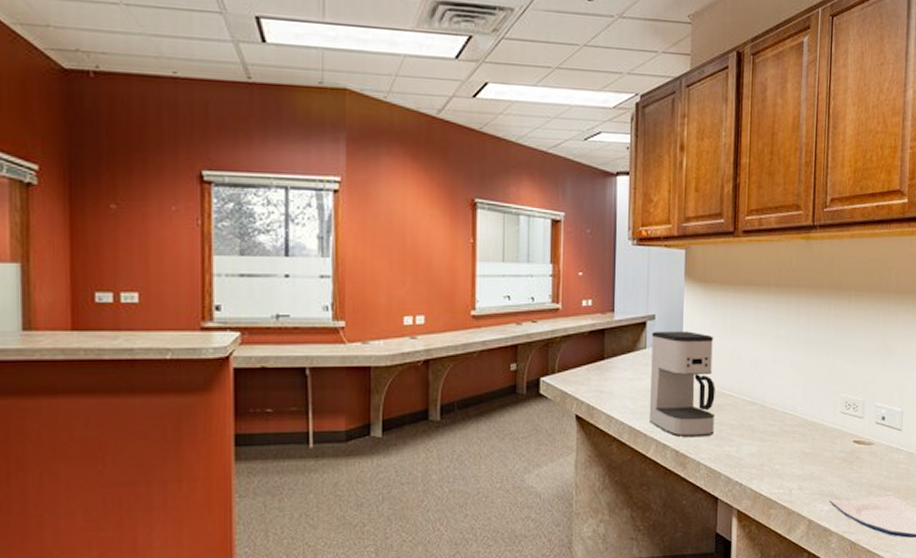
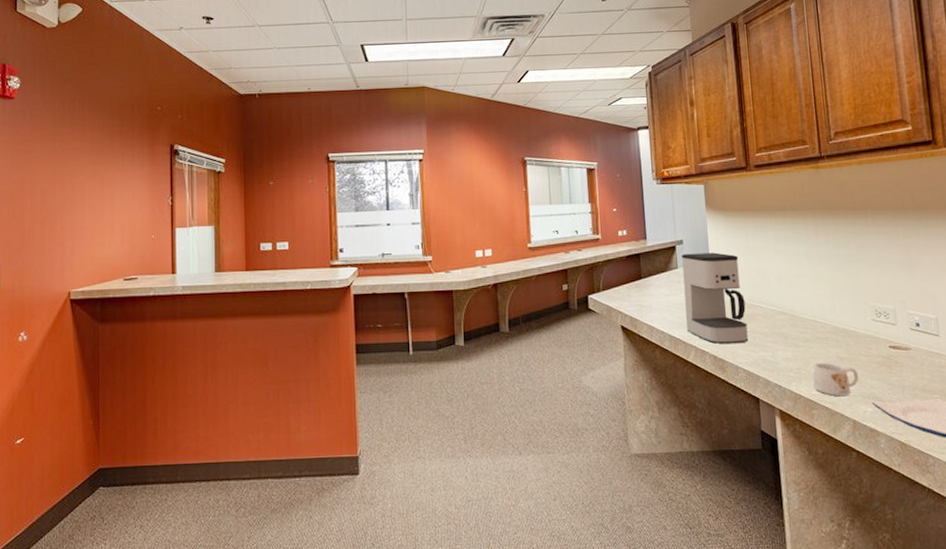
mug: none [775,458,820,495] -> present [812,362,859,397]

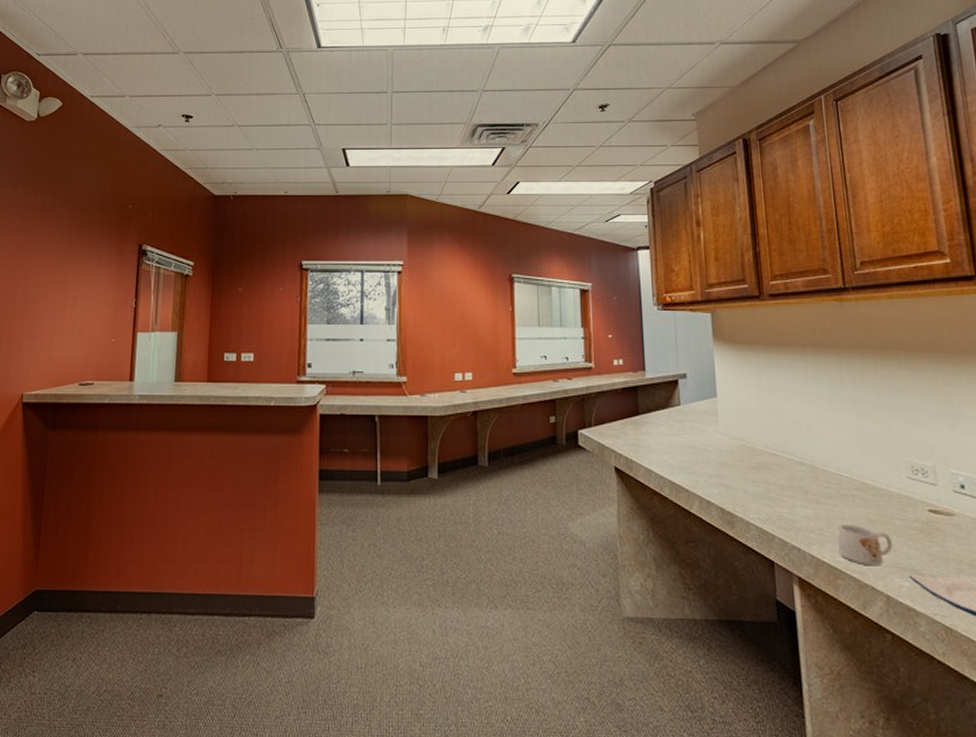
coffee maker: present [682,252,748,344] -> none [685,389,761,496]

